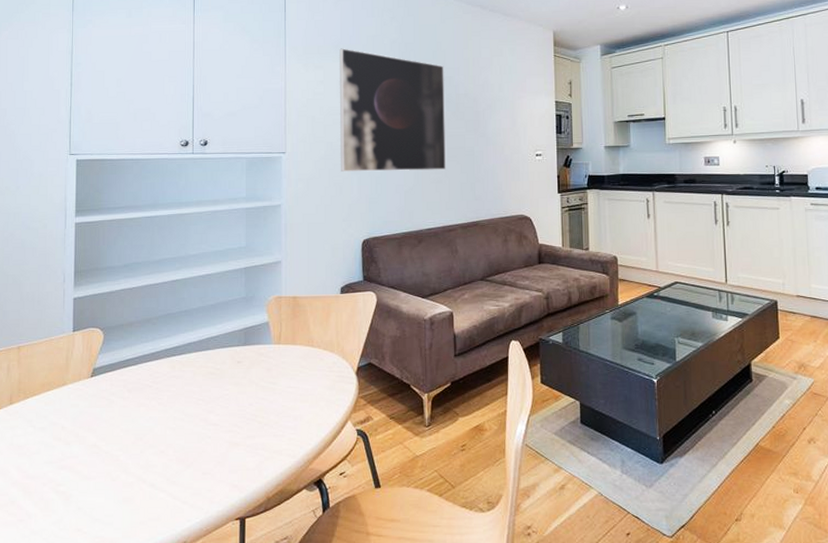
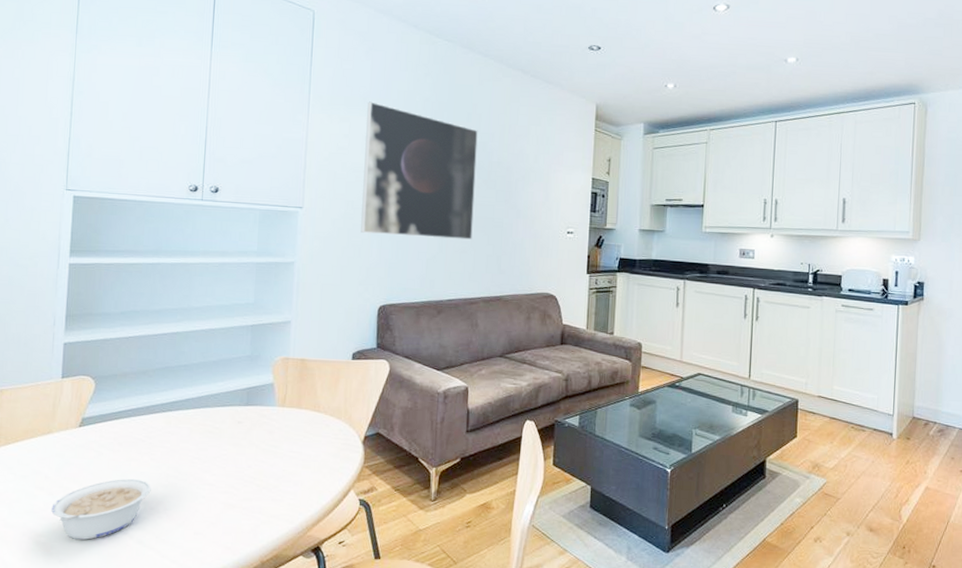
legume: none [69,423,160,486] -> present [51,478,151,540]

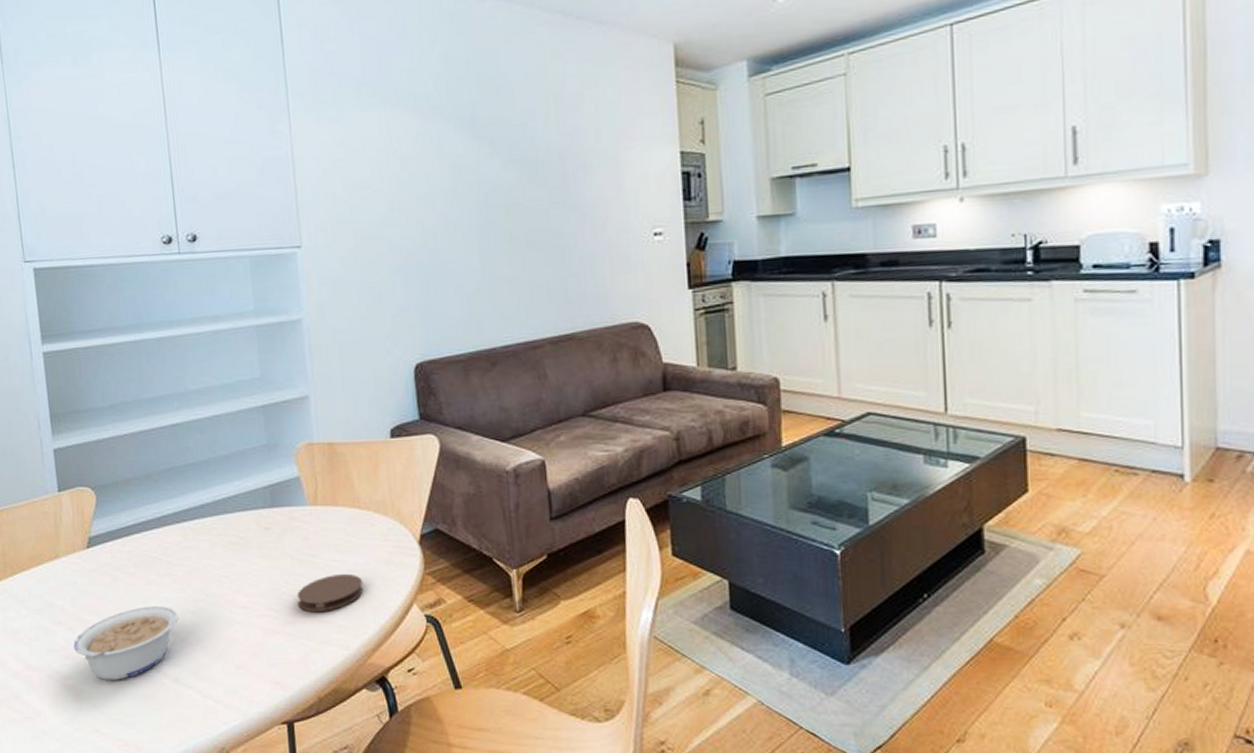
coaster: none [256,462,313,493] -> present [296,573,364,613]
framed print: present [361,101,478,240] -> none [362,90,524,270]

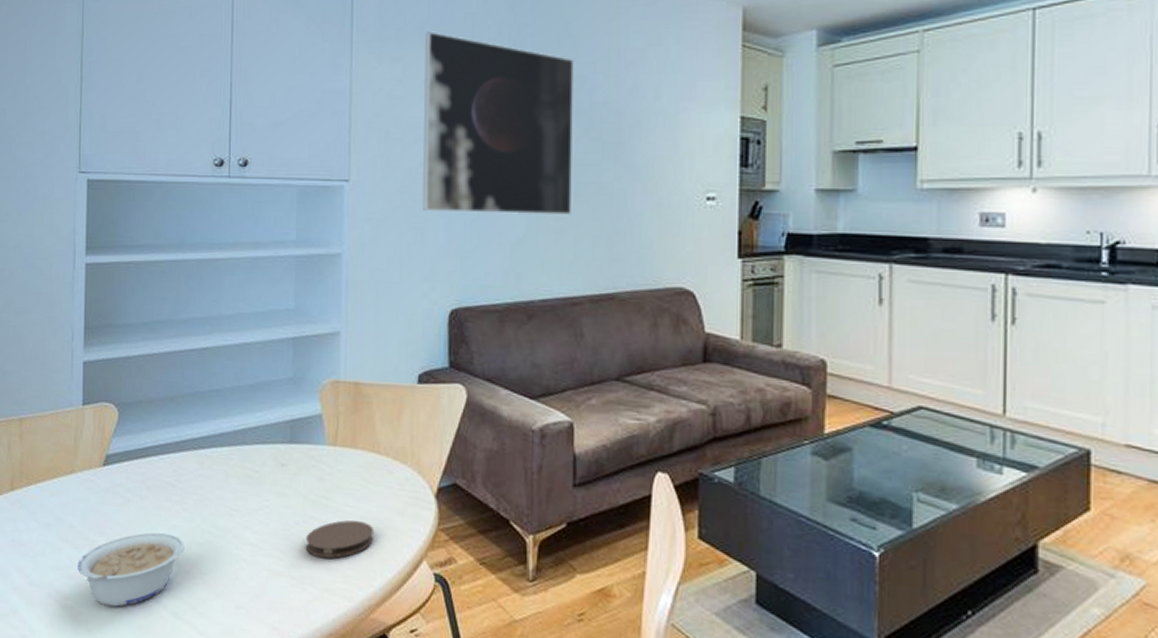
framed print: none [362,90,524,270] -> present [423,31,575,215]

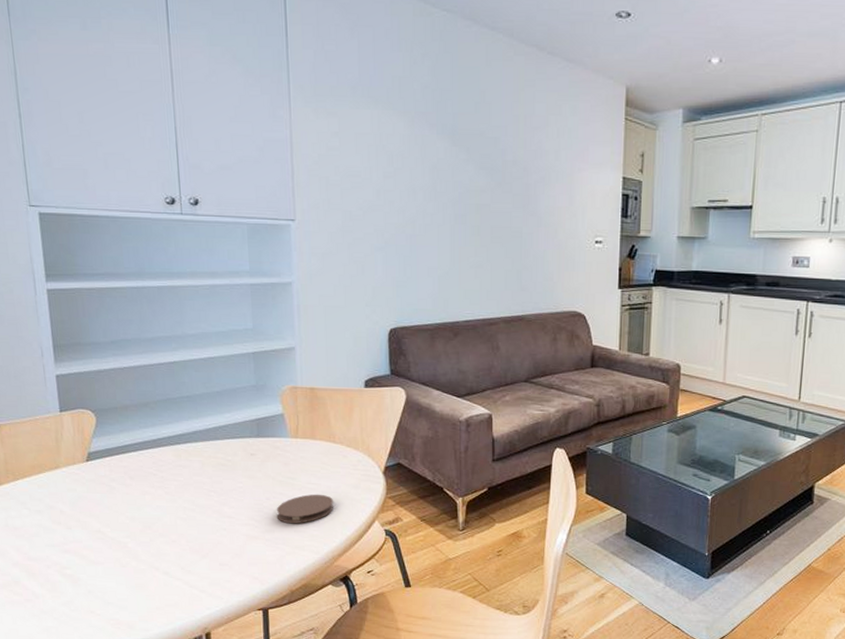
legume: present [77,532,185,607] -> none [72,512,170,572]
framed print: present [423,31,575,215] -> none [358,91,490,253]

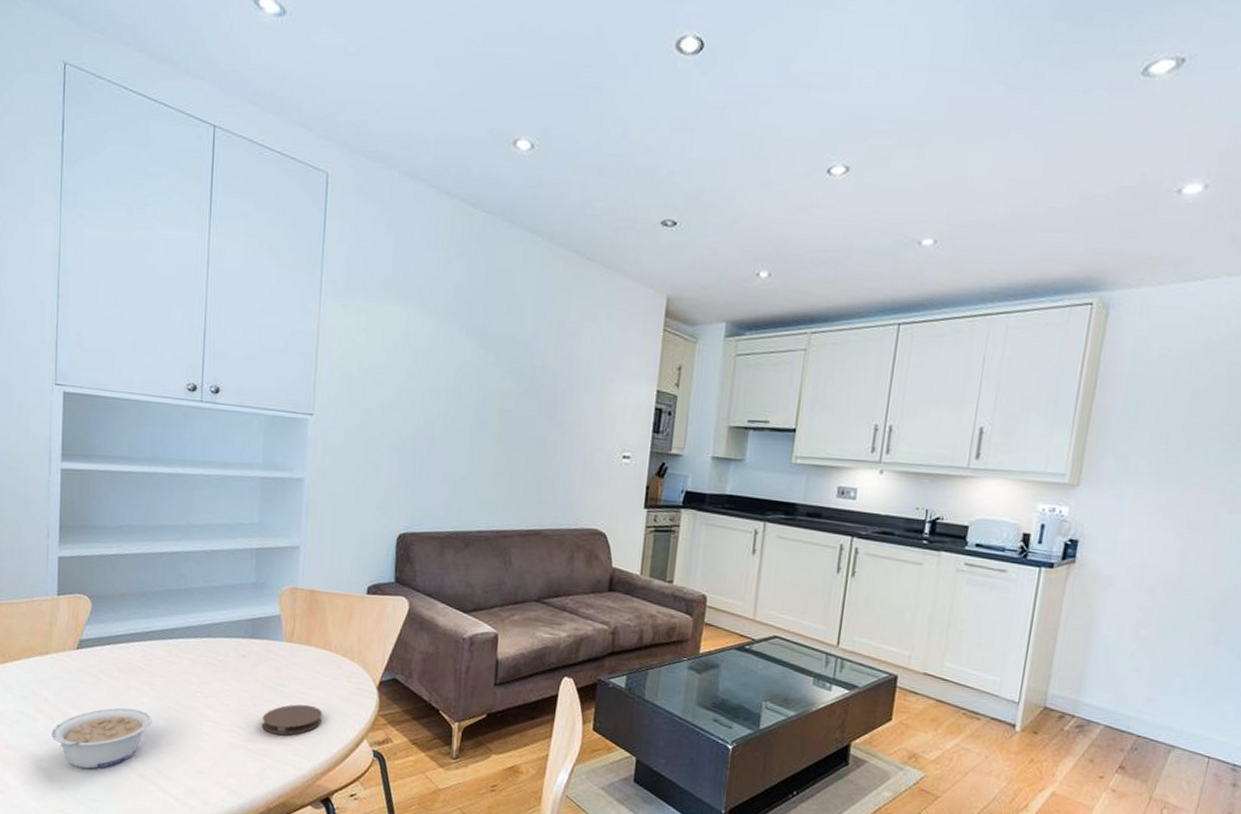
legume: none [72,512,170,572] -> present [52,707,152,769]

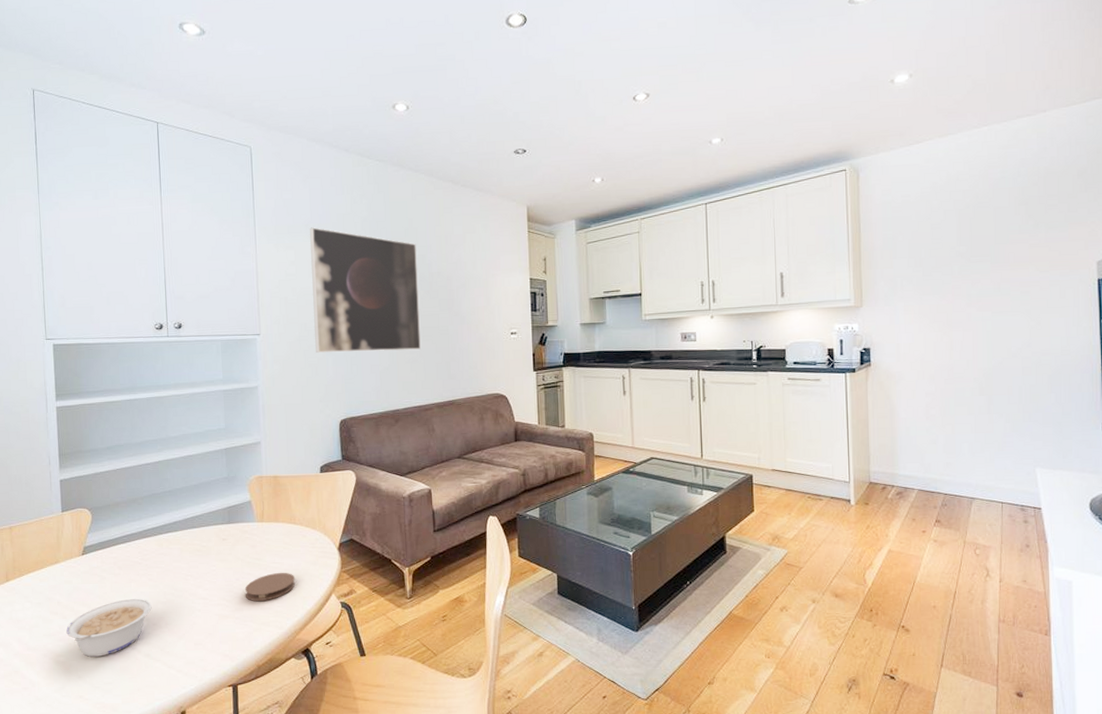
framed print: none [379,287,520,461] -> present [310,227,421,353]

